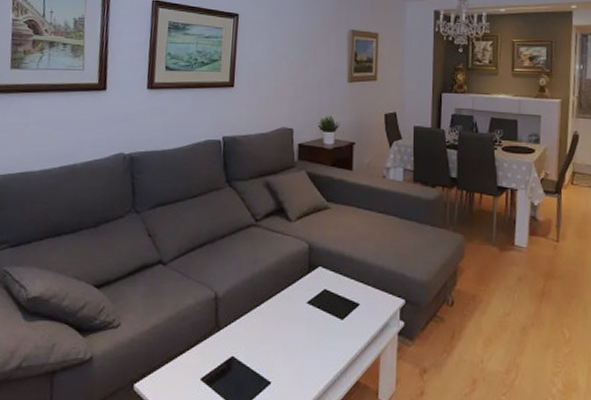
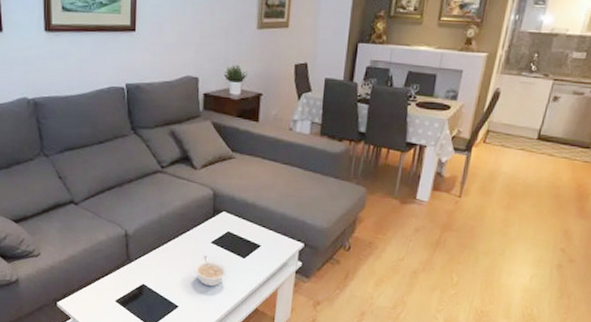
legume: none [289,319,325,356] -> present [194,256,227,287]

